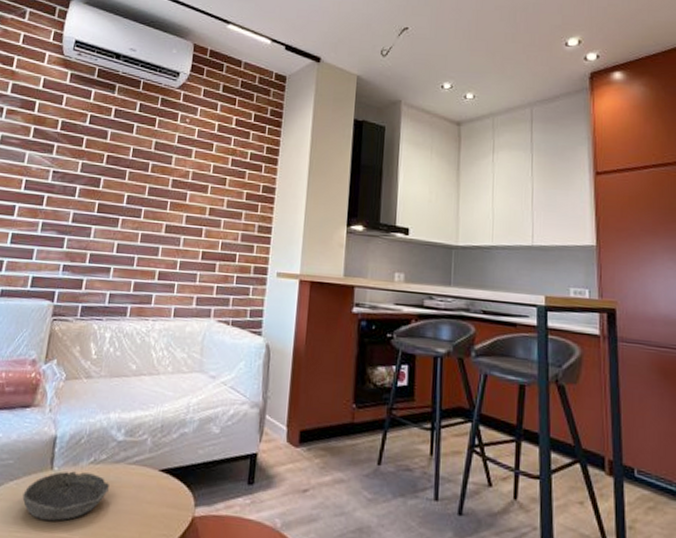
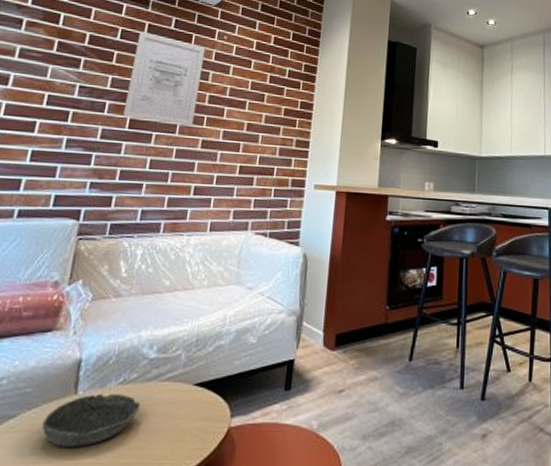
wall art: none [92,115,169,211] -> present [122,30,206,127]

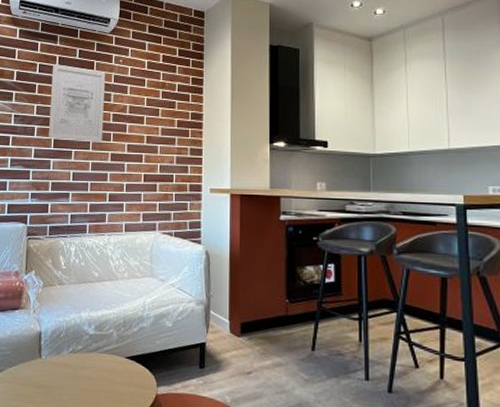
bowl: present [42,394,140,447] -> none [20,359,86,398]

